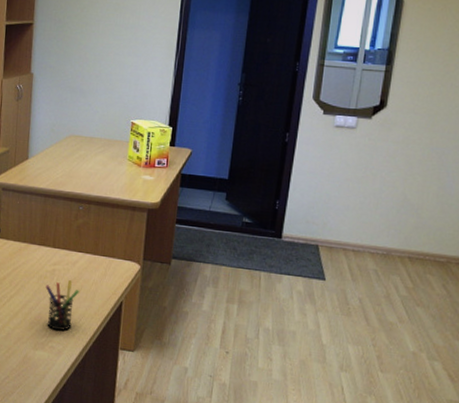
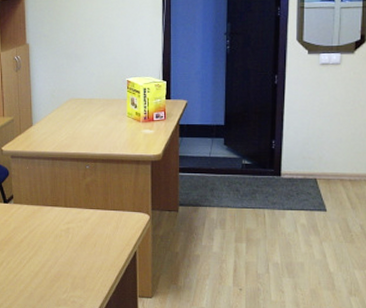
pen holder: present [45,280,80,331] -> none [62,237,94,286]

